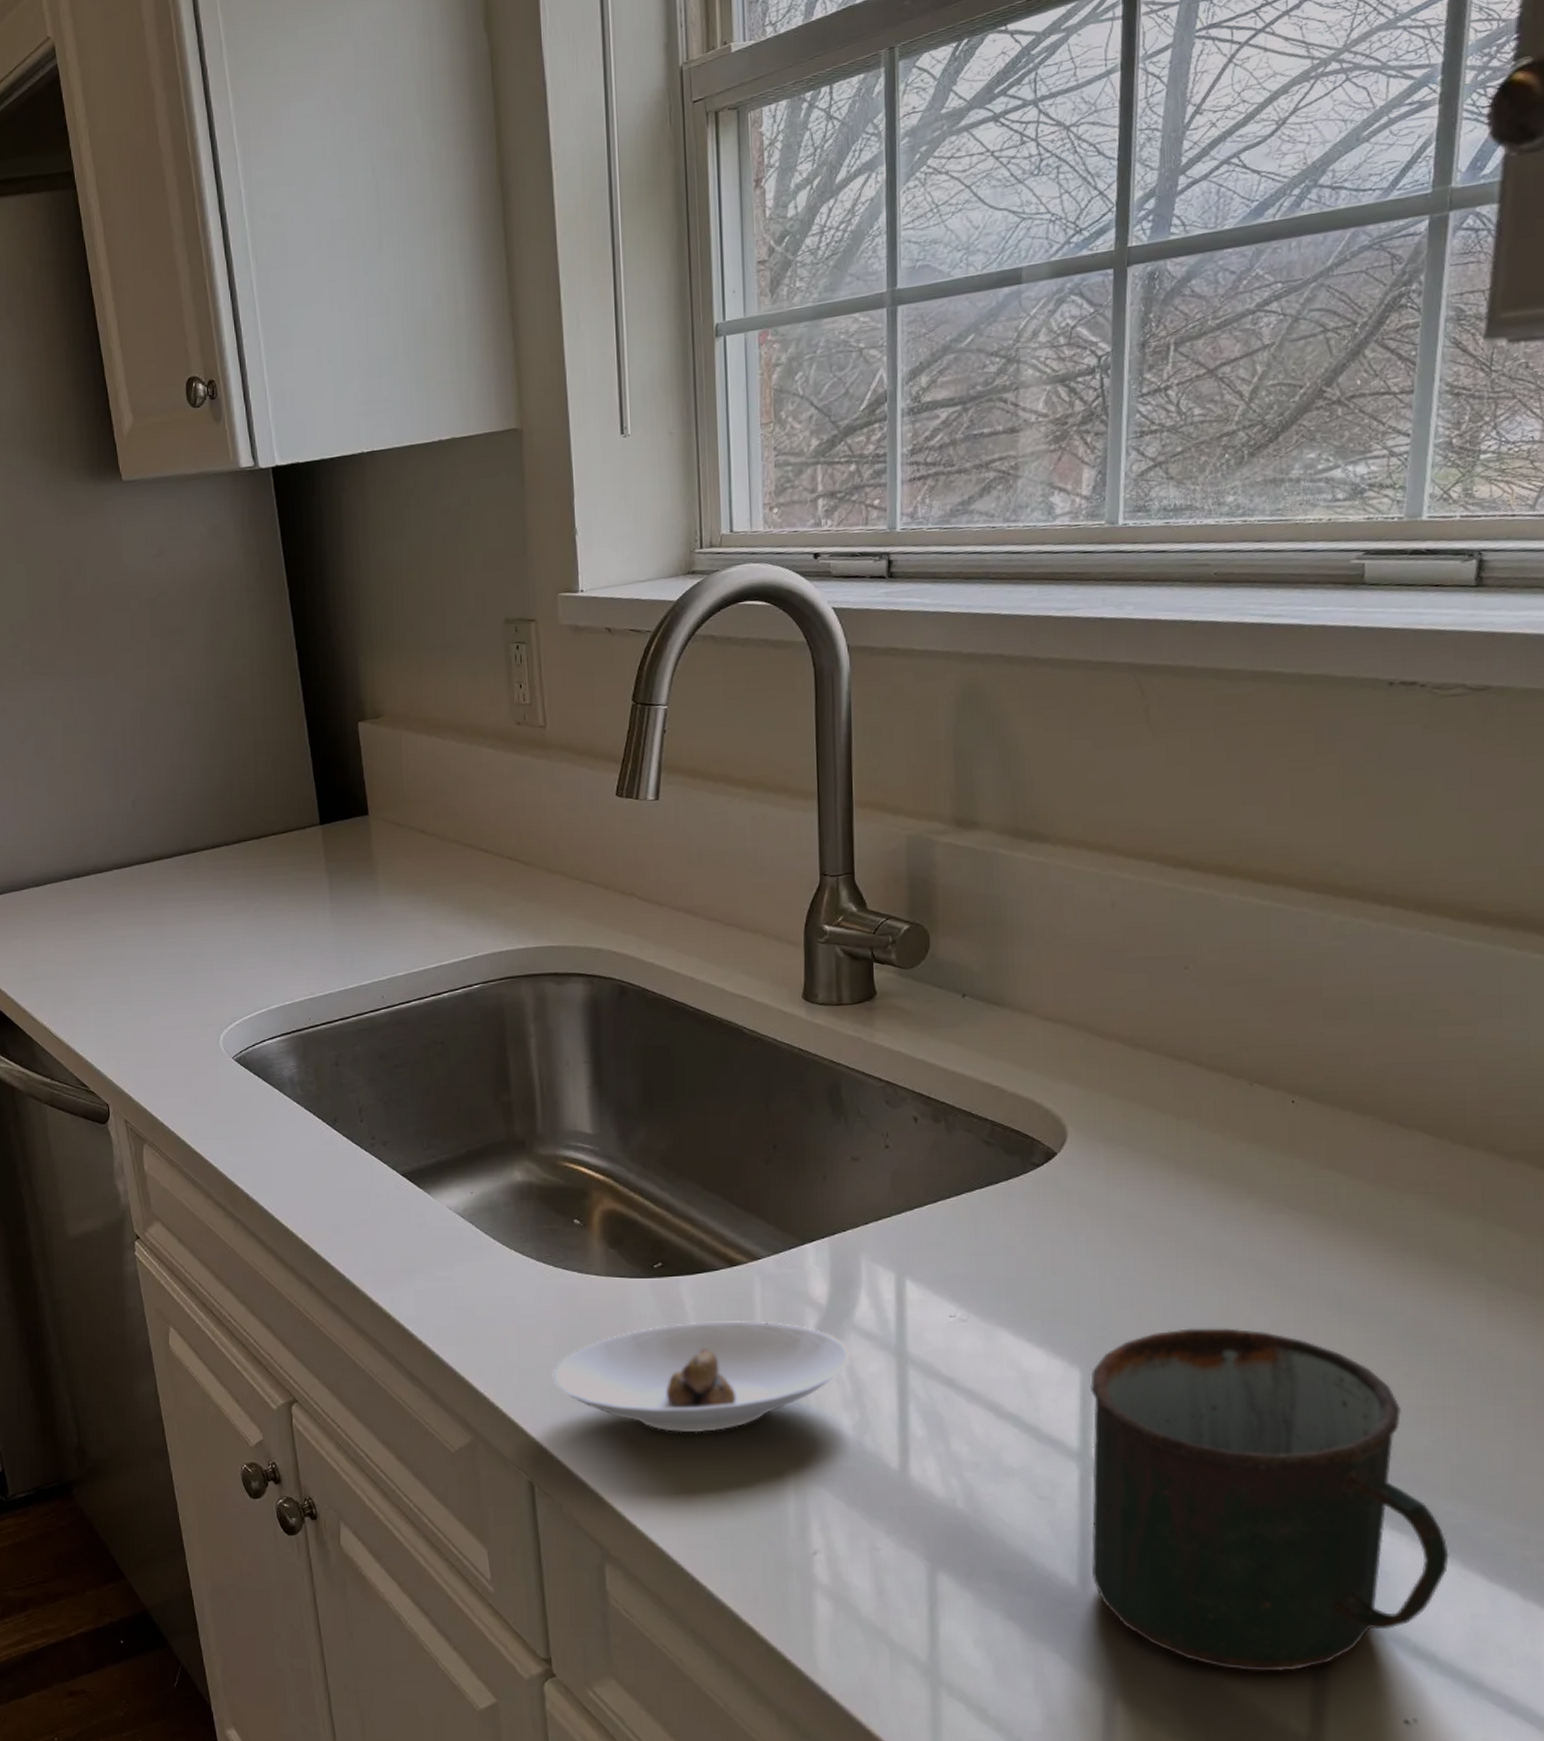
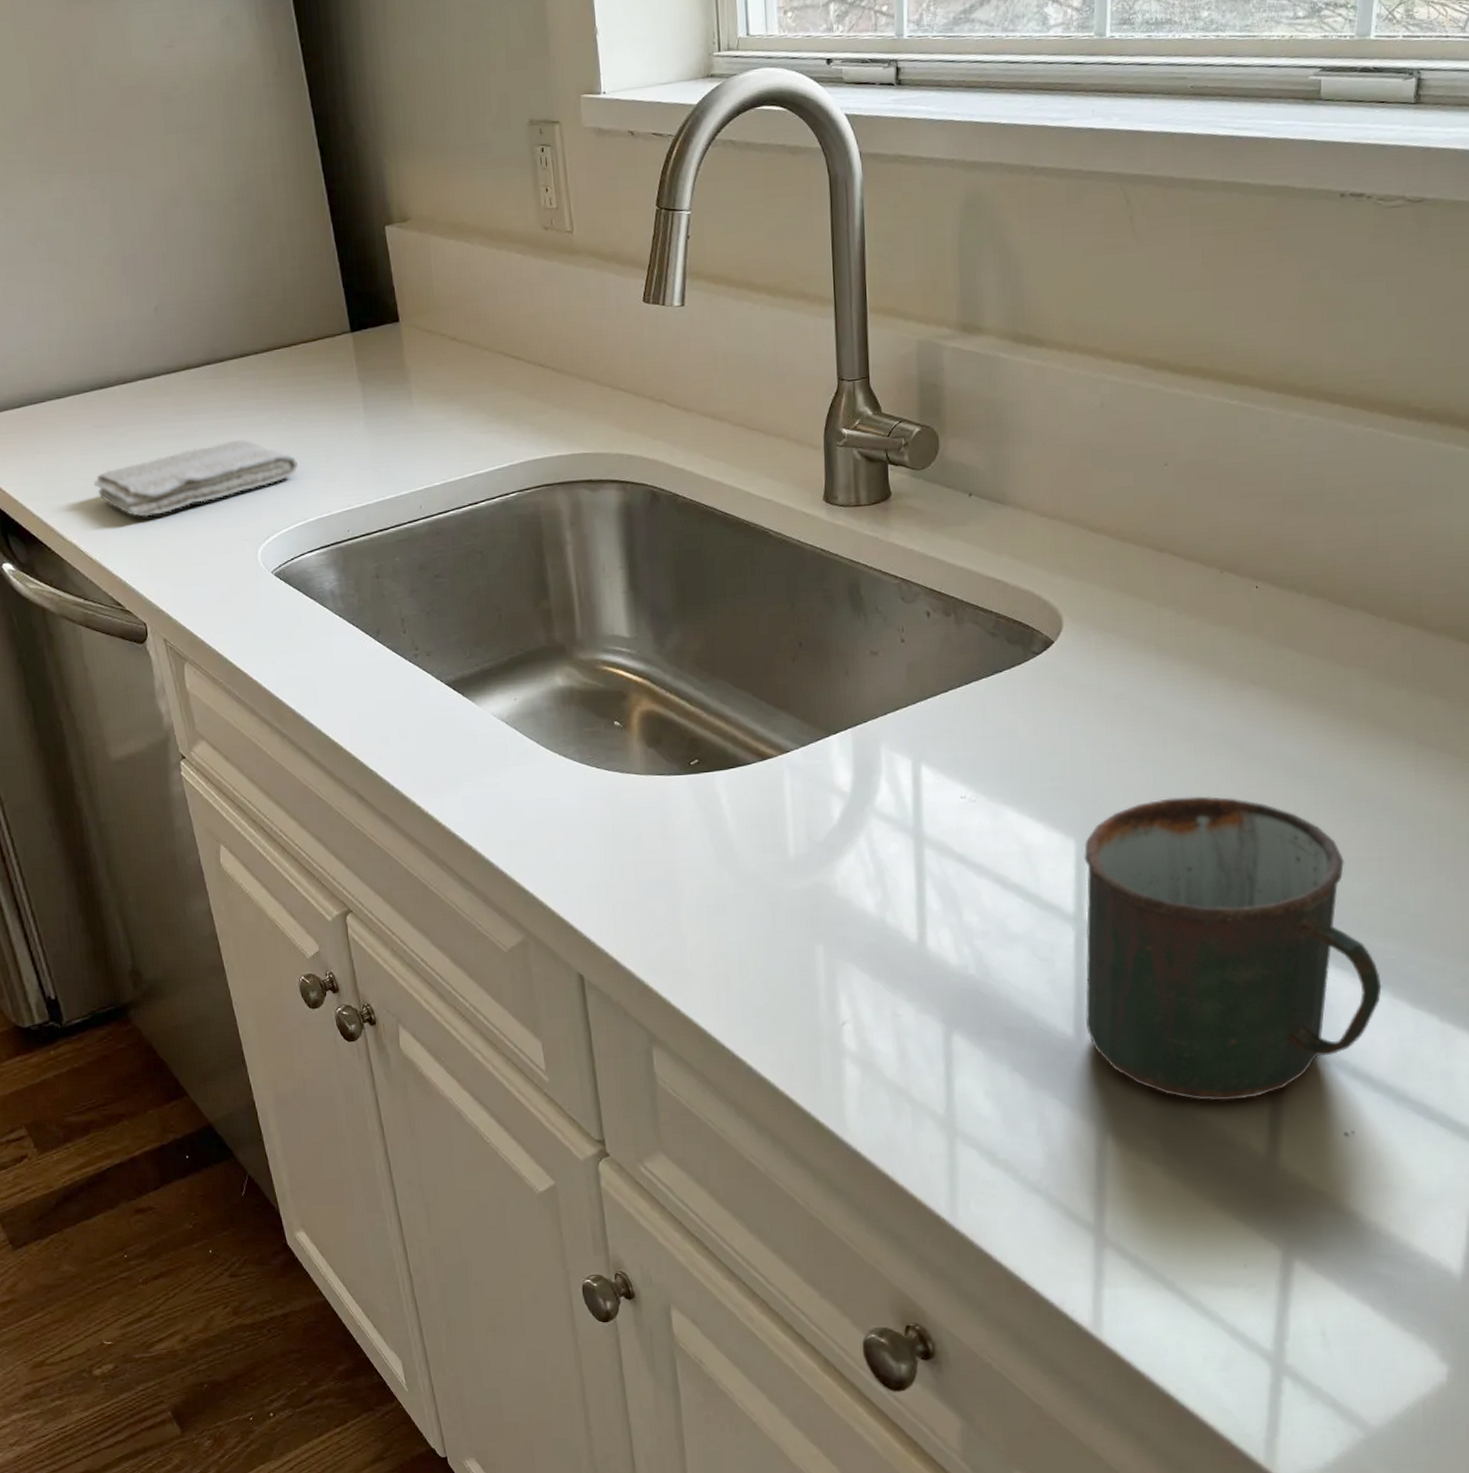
washcloth: none [65,927,264,1001] -> present [93,439,299,517]
saucer: present [552,1321,853,1433] -> none [597,810,875,920]

